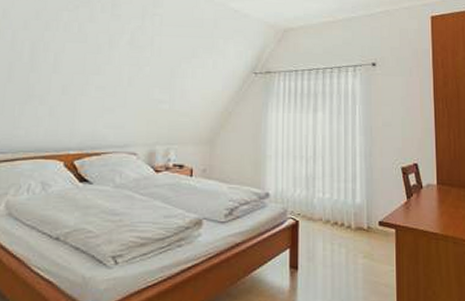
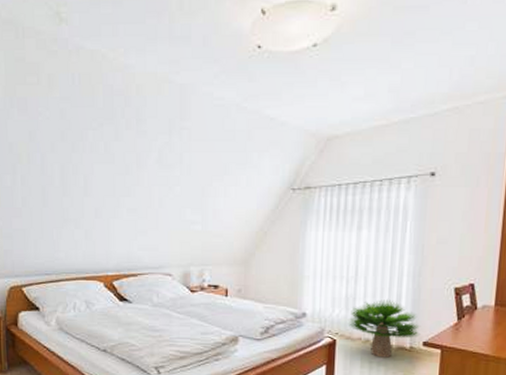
potted plant: none [310,179,376,239] -> present [349,299,421,358]

